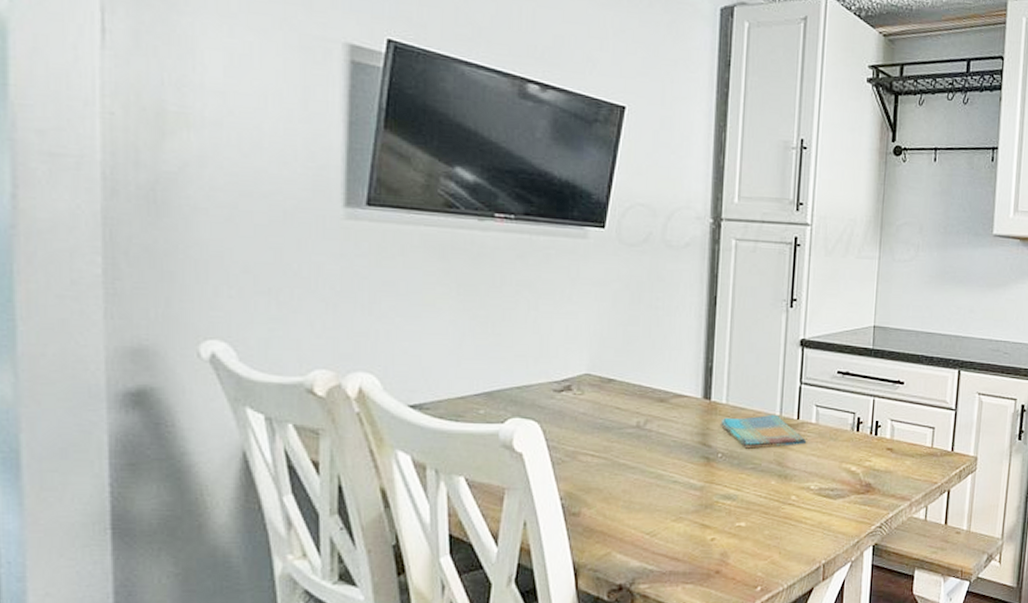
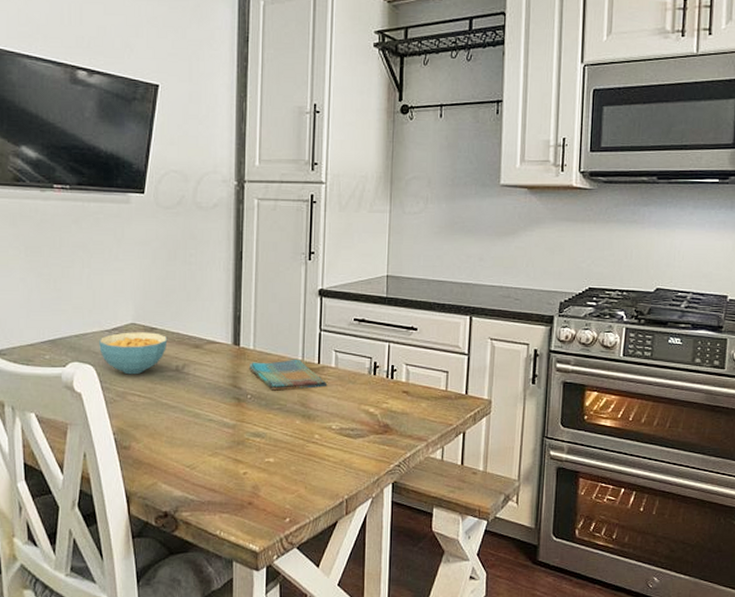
cereal bowl: none [546,384,628,432] -> present [99,332,168,375]

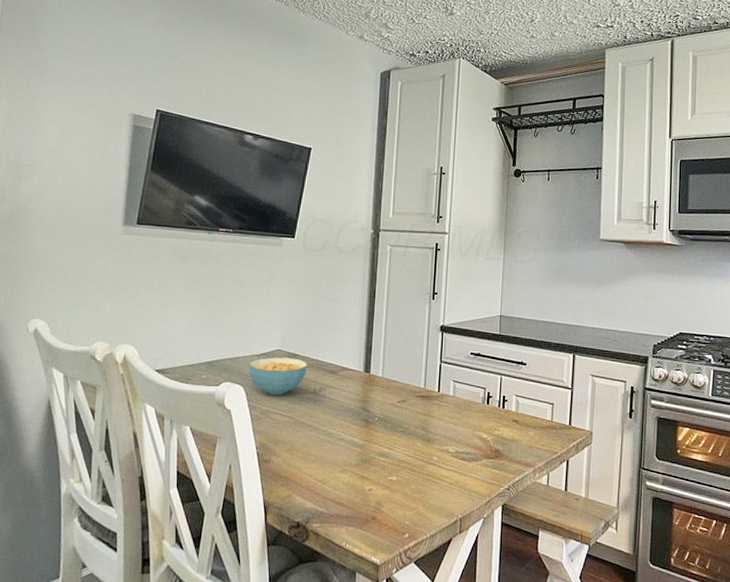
dish towel: present [249,359,327,391] -> none [378,386,445,415]

